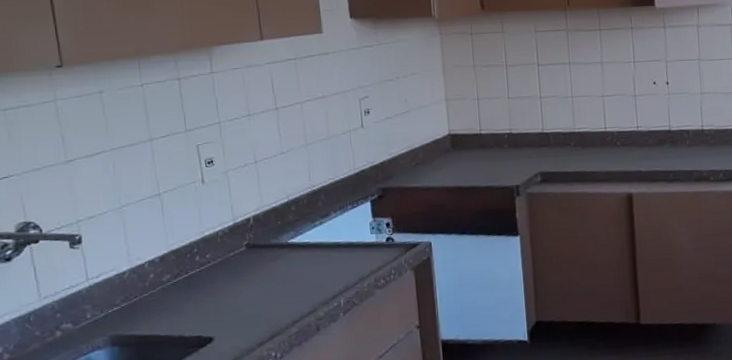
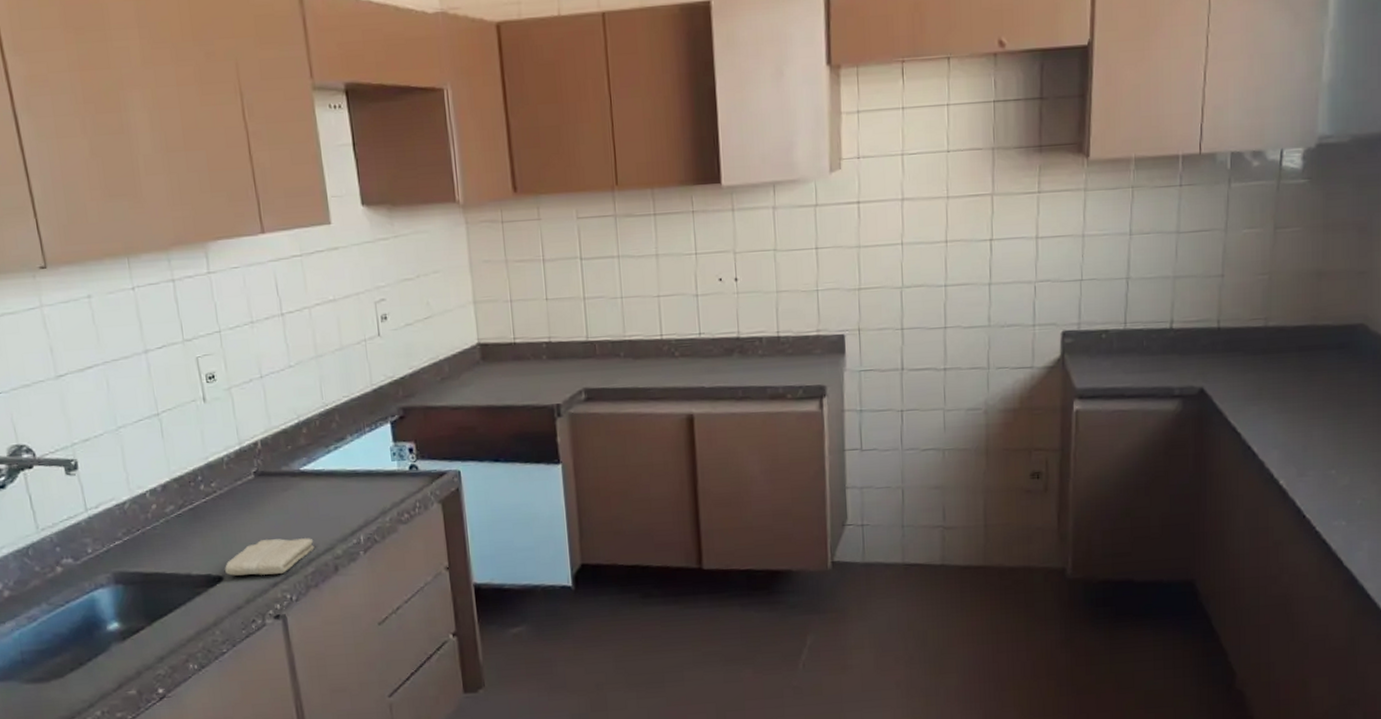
washcloth: none [215,302,299,337] -> present [225,538,315,576]

